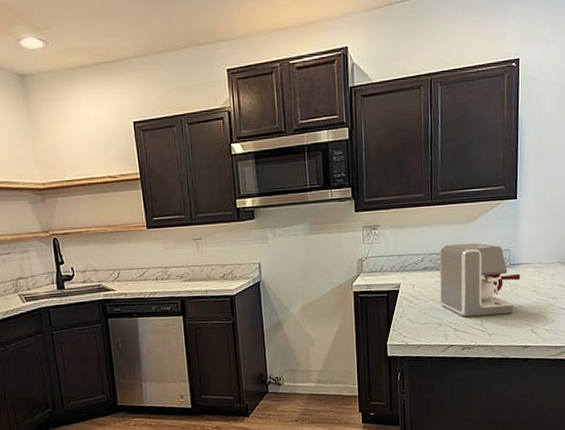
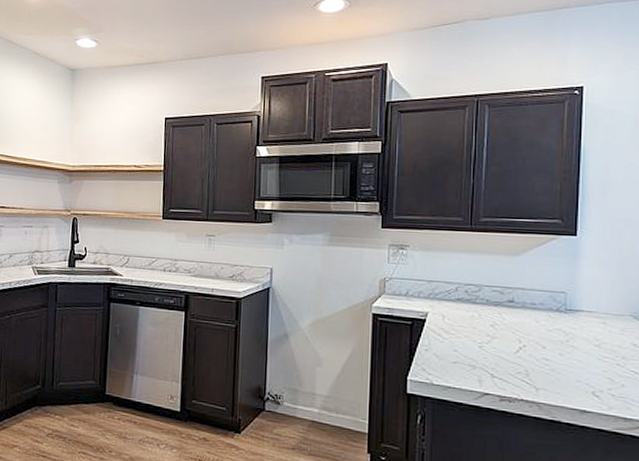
coffee maker: present [439,243,521,317] -> none [476,277,580,368]

